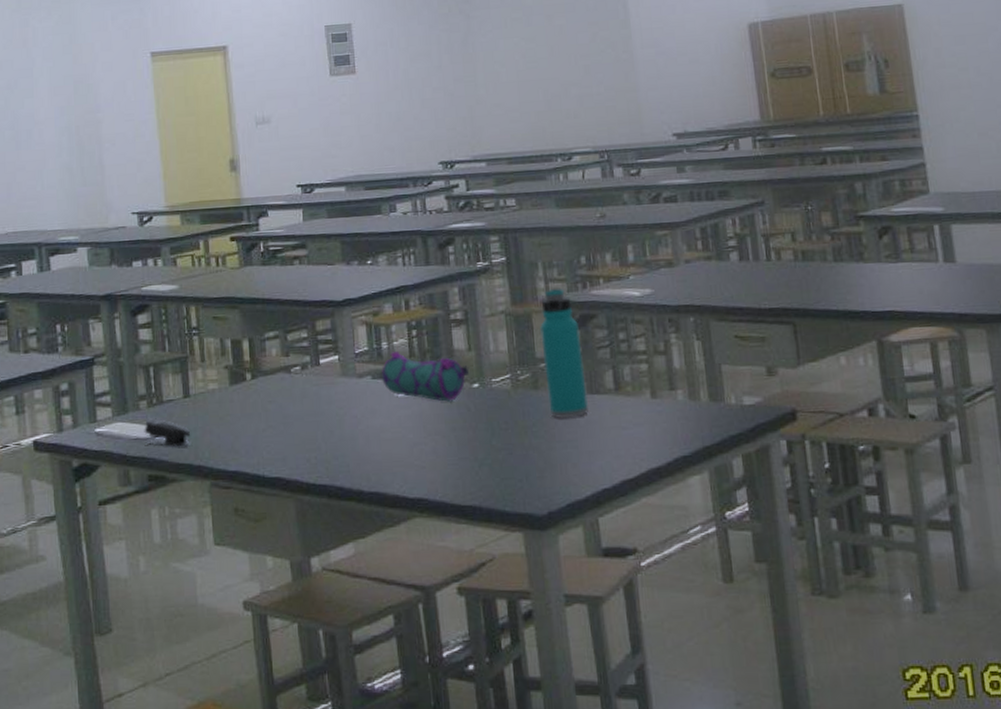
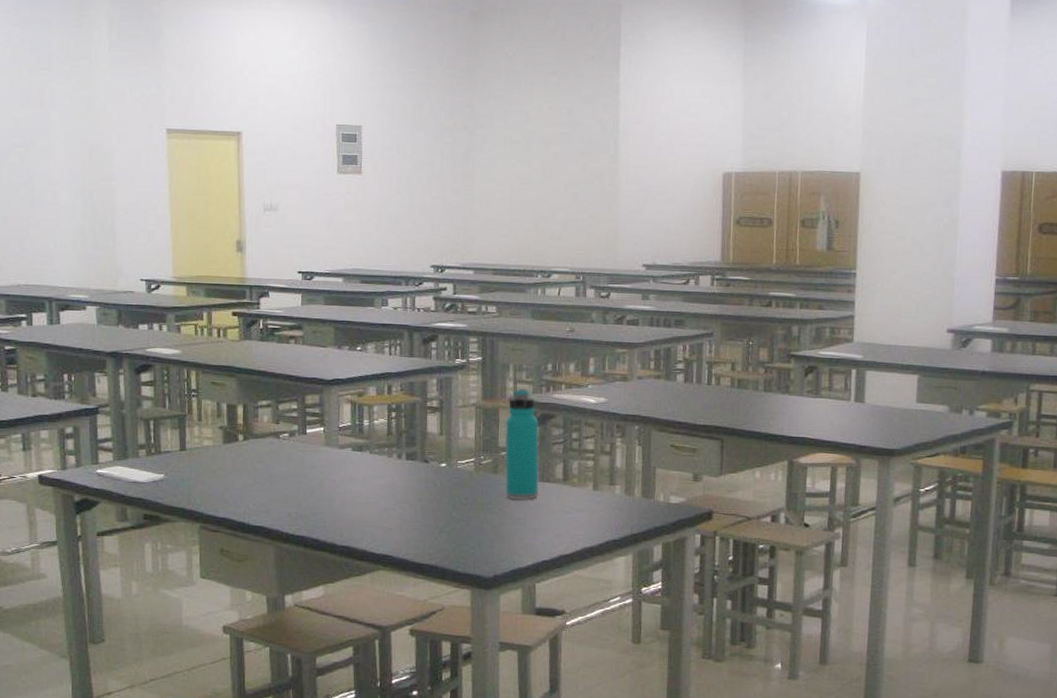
stapler: present [144,418,192,447] -> none [142,466,185,493]
pencil case: present [382,352,470,402] -> none [361,429,439,476]

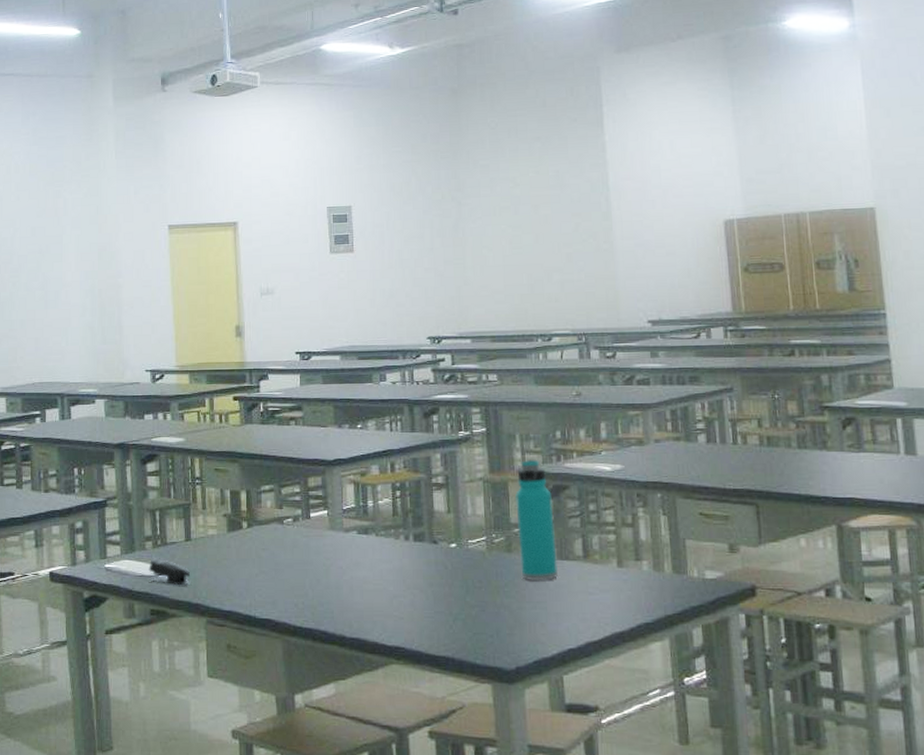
stapler: none [142,466,185,493] -> present [148,558,191,586]

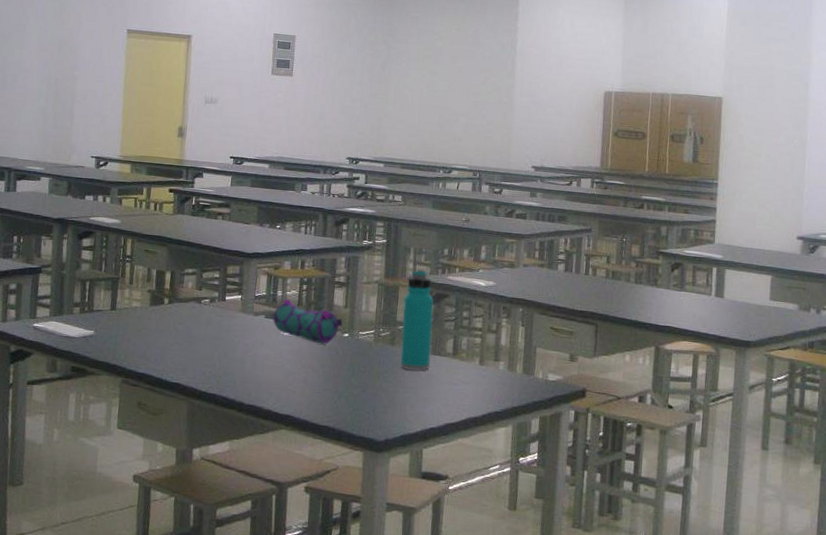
stapler: present [148,558,191,586] -> none [74,322,112,348]
pencil case: none [367,510,448,559] -> present [273,299,343,345]

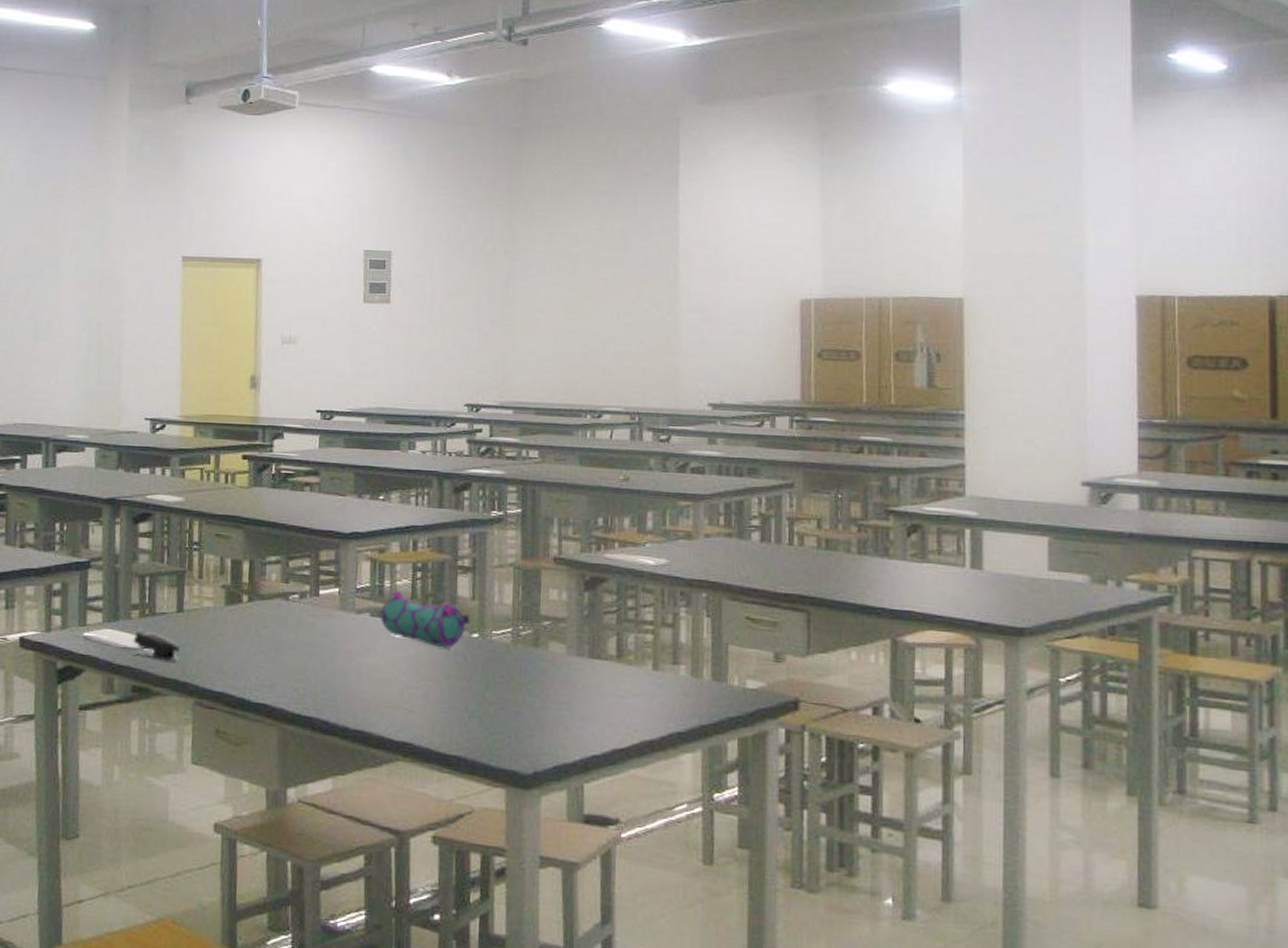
stapler: none [74,322,112,348] -> present [133,629,180,662]
water bottle: present [400,269,434,371] -> none [547,546,589,681]

